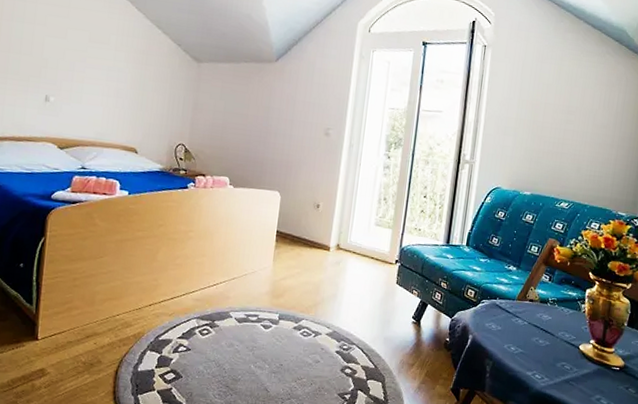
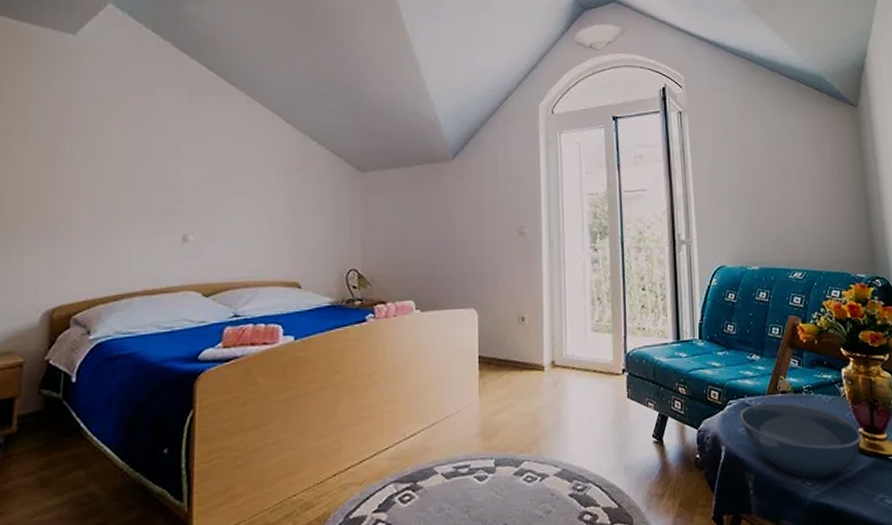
bowl: none [489,306,593,374] -> present [739,403,862,479]

